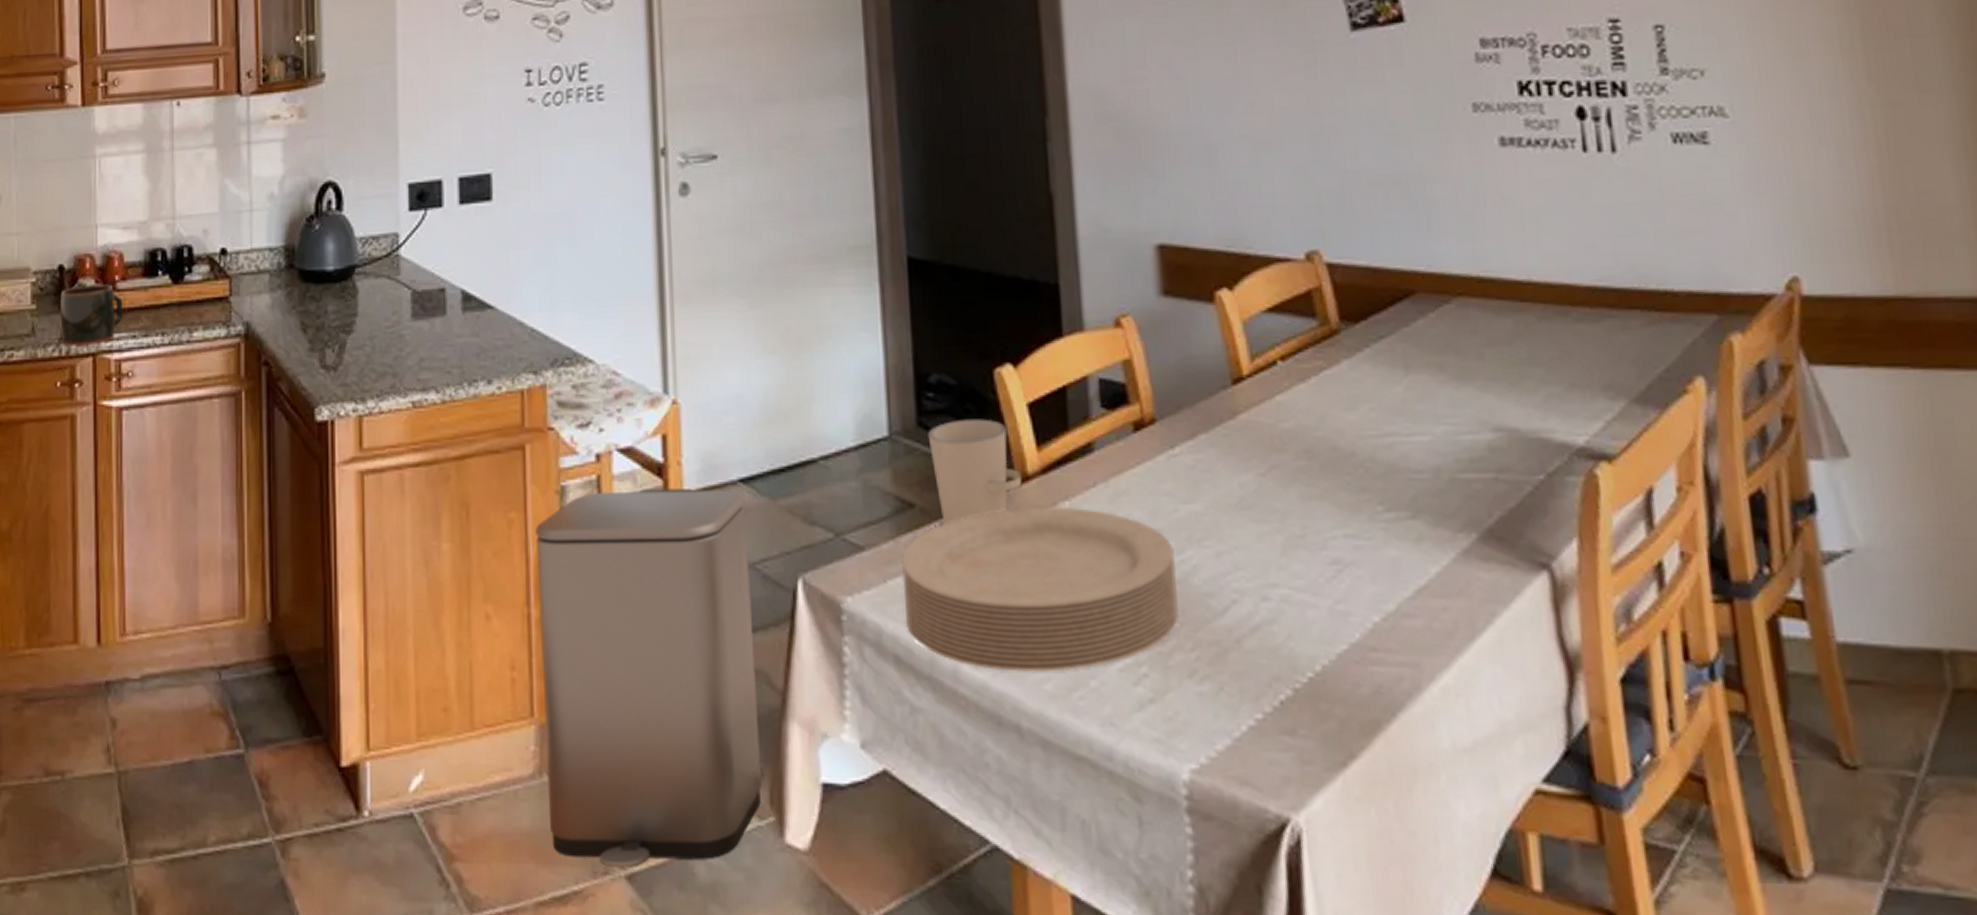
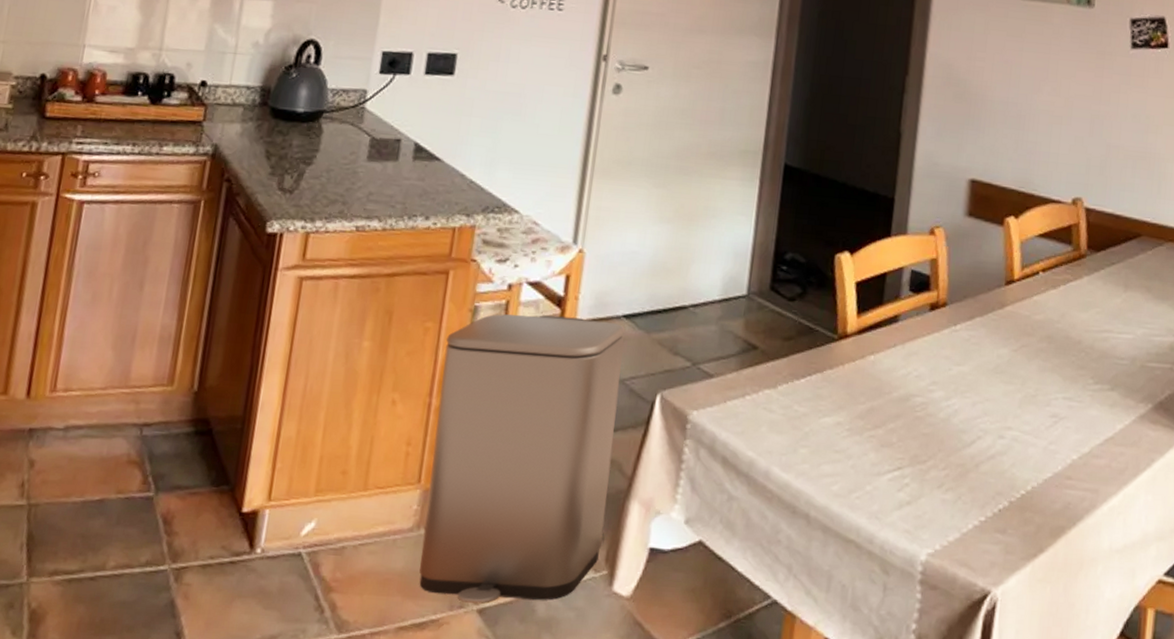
mug: present [60,284,124,346] -> none [34,94,100,146]
plate: present [901,507,1179,672] -> none [736,357,943,478]
cup: present [928,419,1022,524] -> none [776,288,843,364]

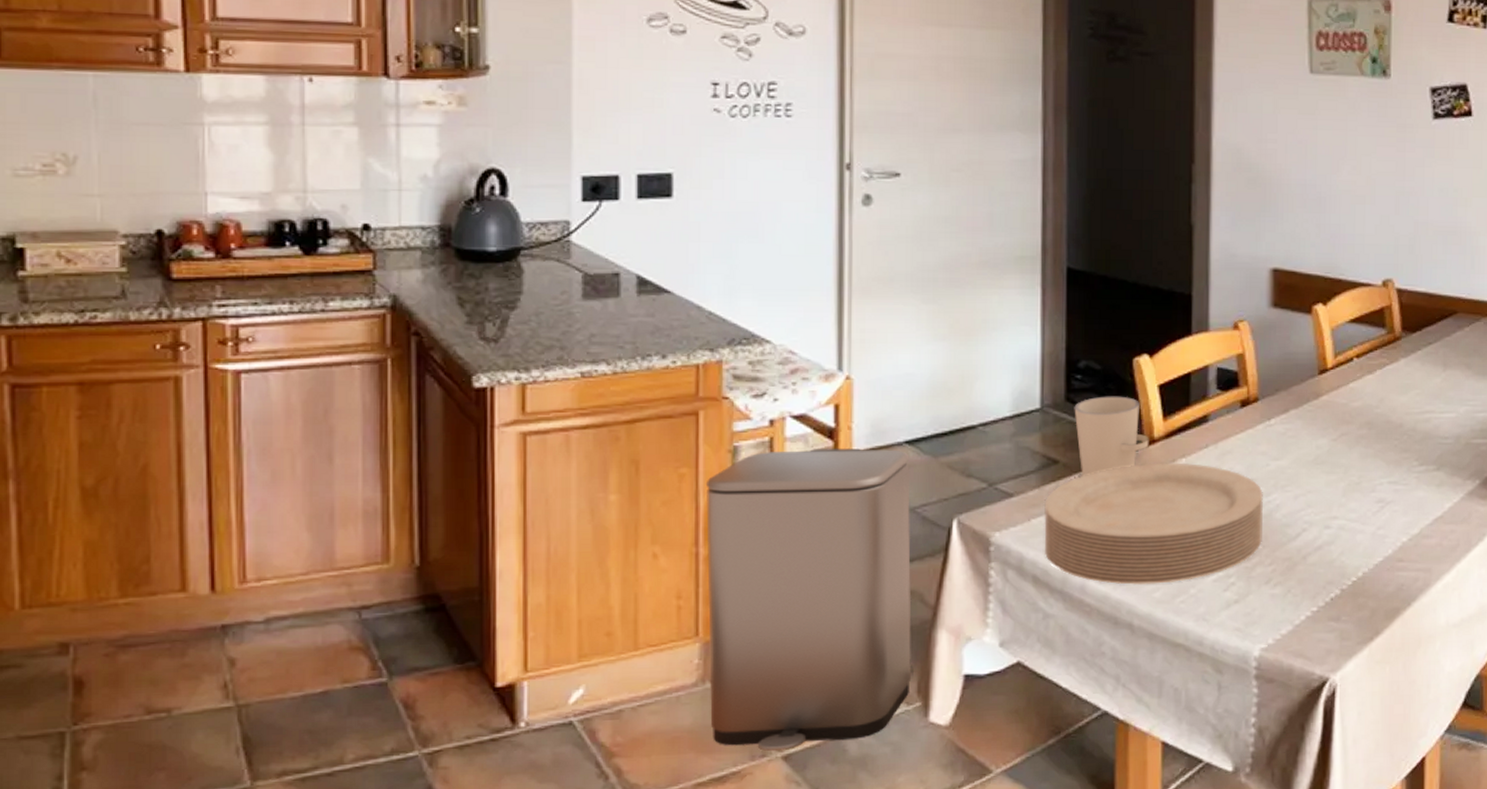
plate: none [736,357,943,478] -> present [1044,463,1263,585]
cup: none [776,288,843,364] -> present [1074,396,1149,476]

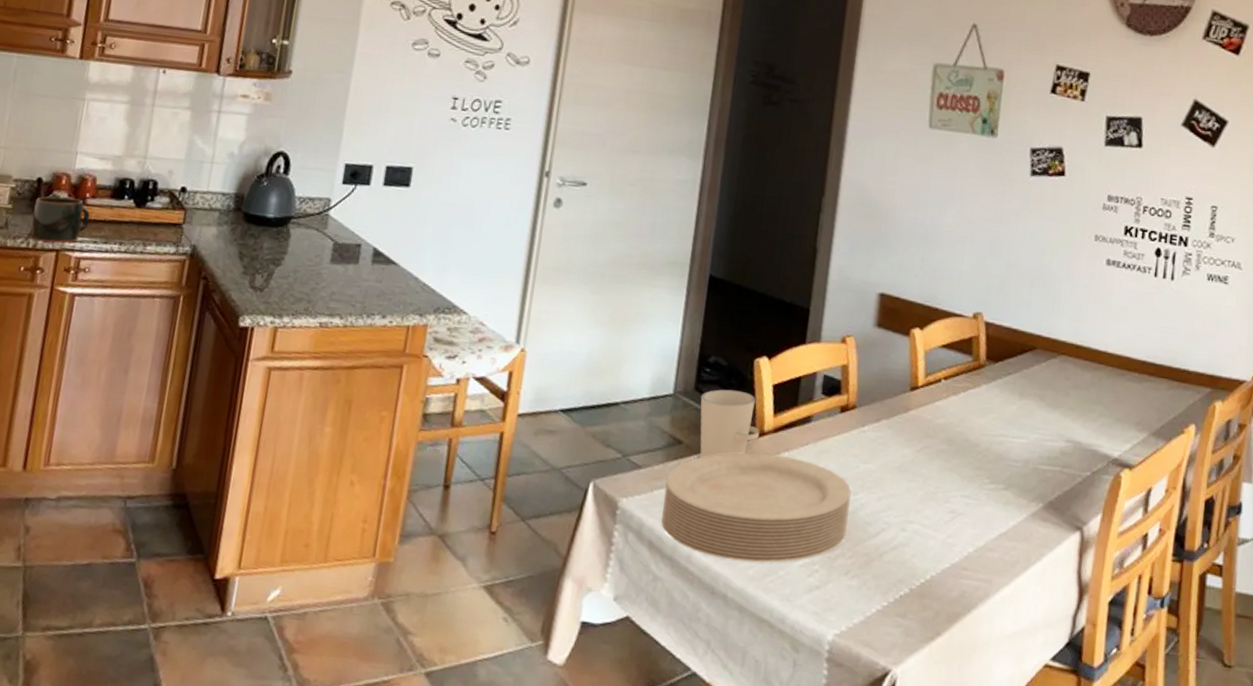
mug: none [159,250,242,311] -> present [31,196,91,244]
pedal bin: present [705,448,911,751] -> none [373,405,563,668]

